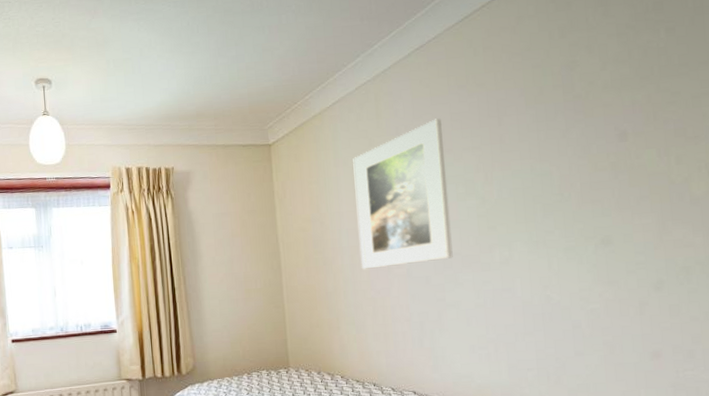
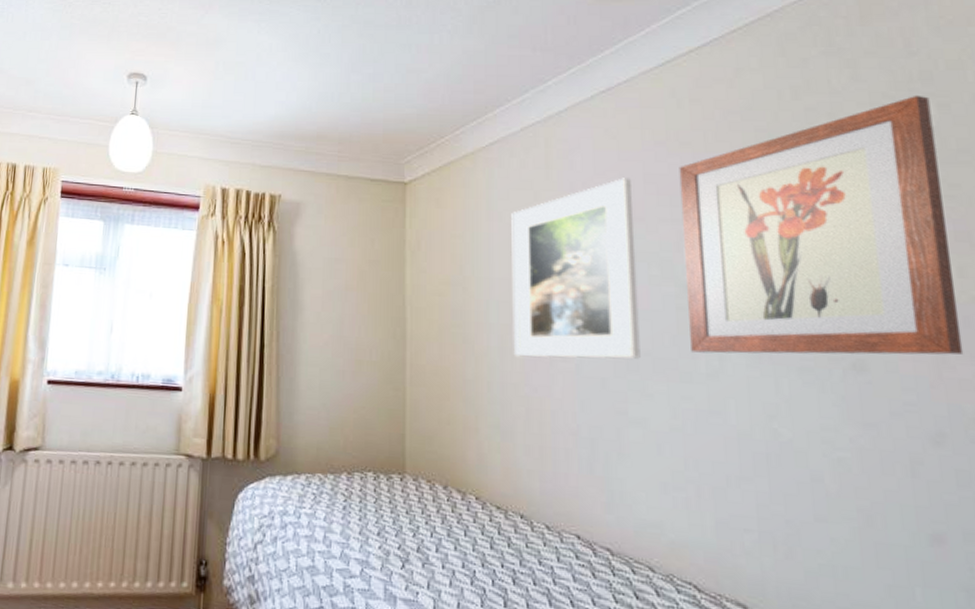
wall art: none [476,23,678,248] -> present [679,95,964,355]

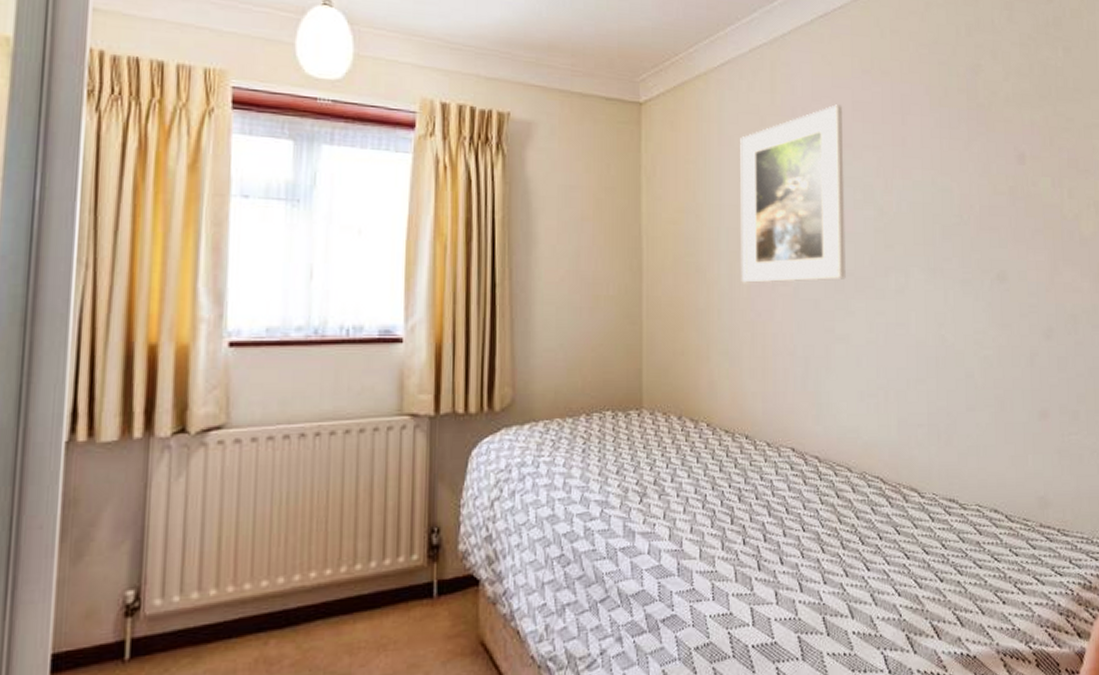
wall art: present [679,95,964,355] -> none [880,38,1068,271]

